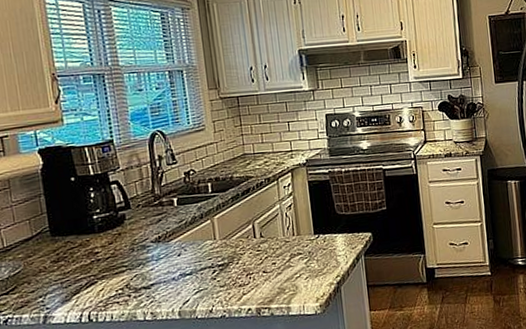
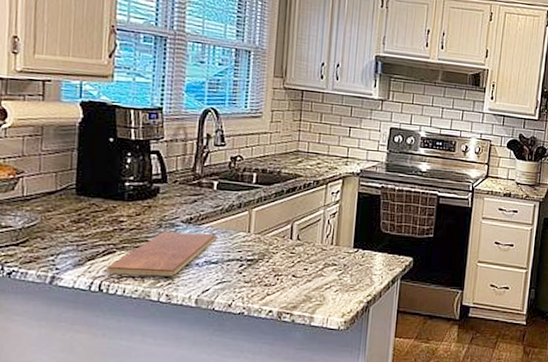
chopping board: none [91,248,187,304] -> present [106,231,217,277]

